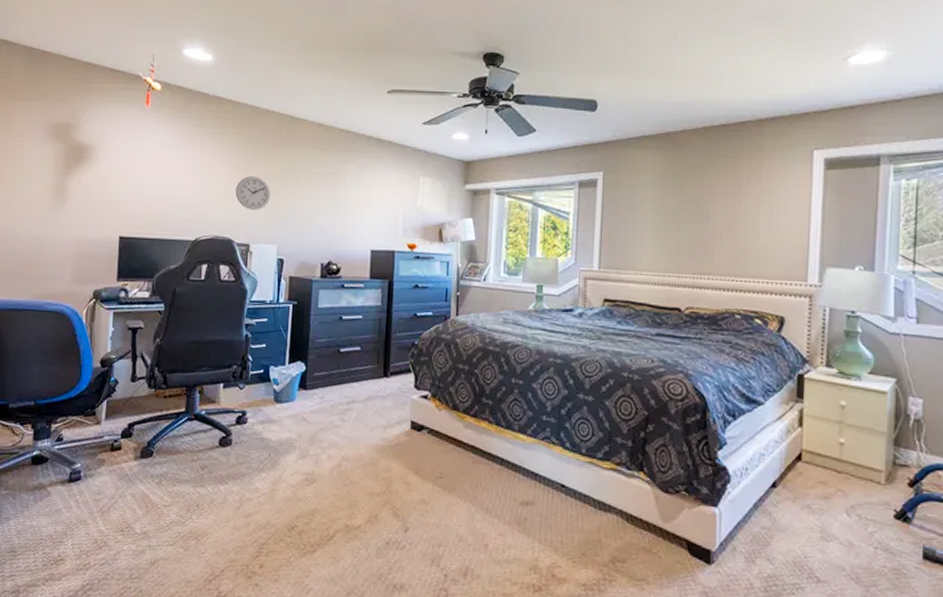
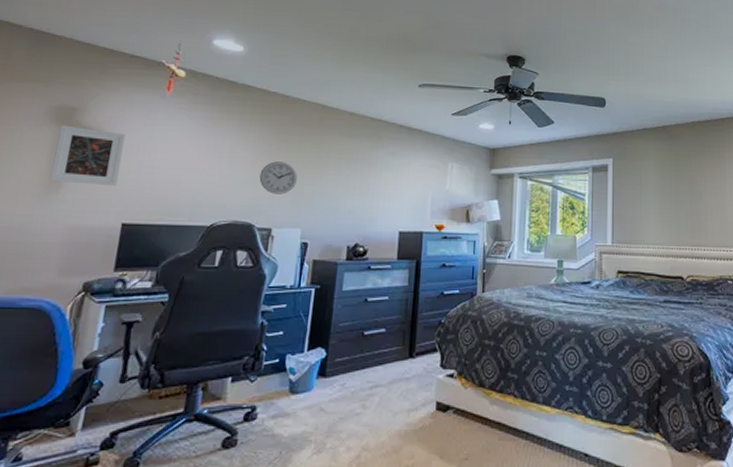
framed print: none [56,141,114,201] -> present [49,125,126,187]

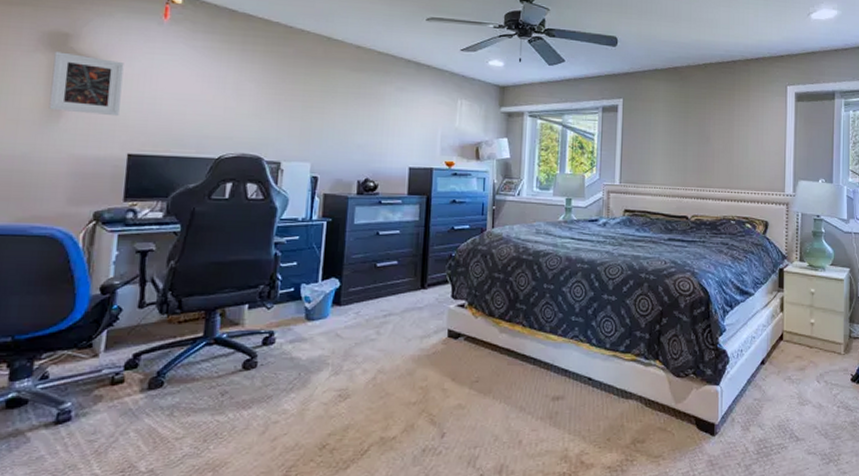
wall clock: present [259,161,297,194] -> none [265,94,304,128]

